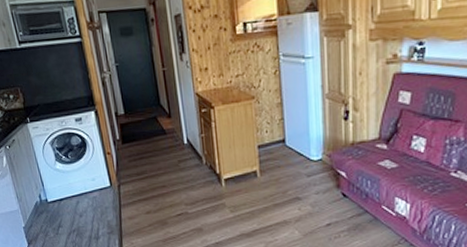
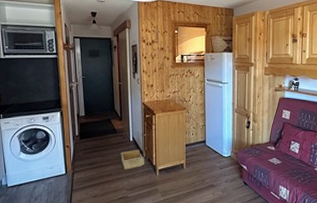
storage bin: none [174,154,206,180] -> present [121,149,145,170]

